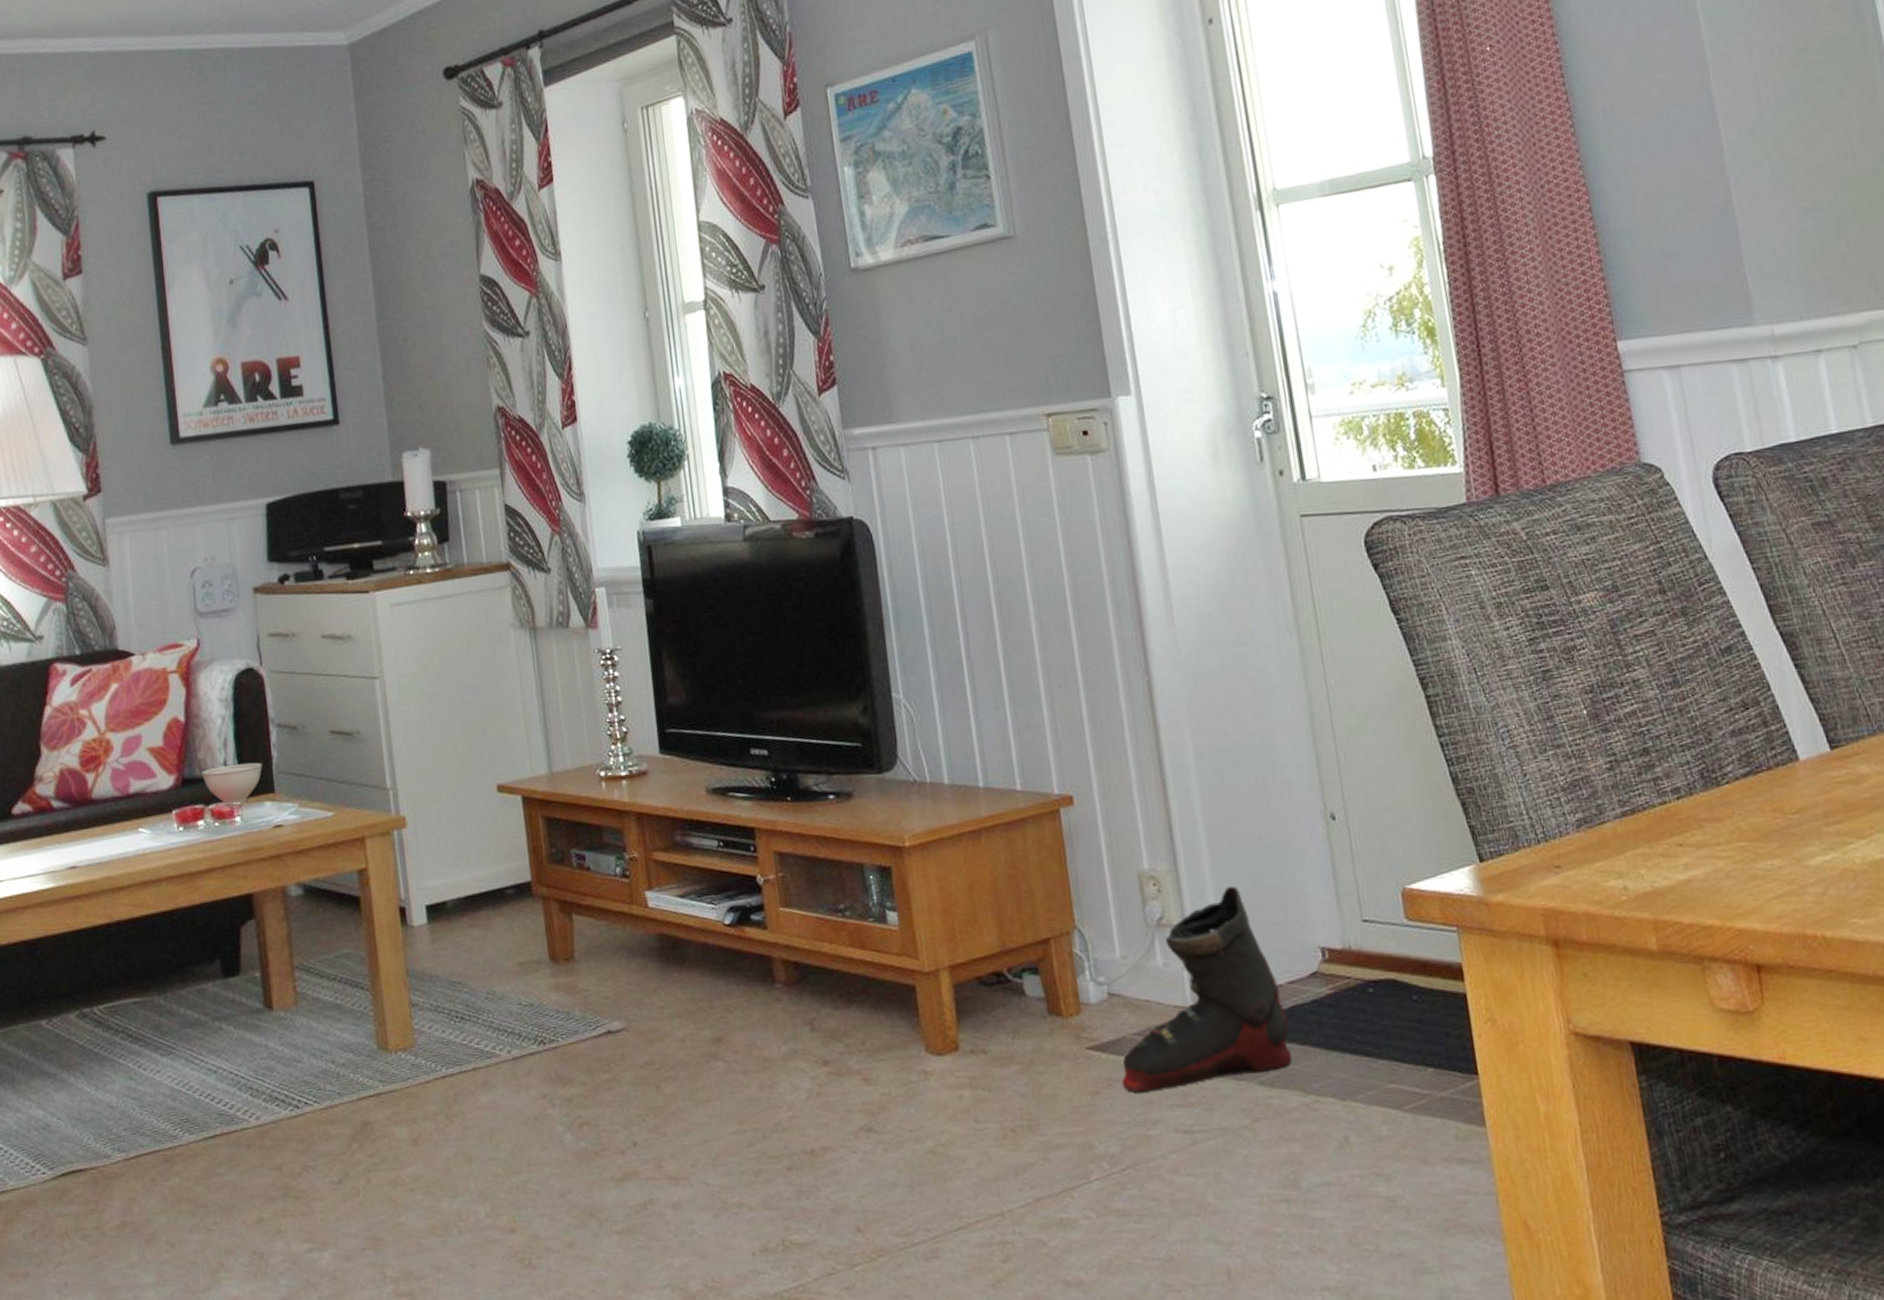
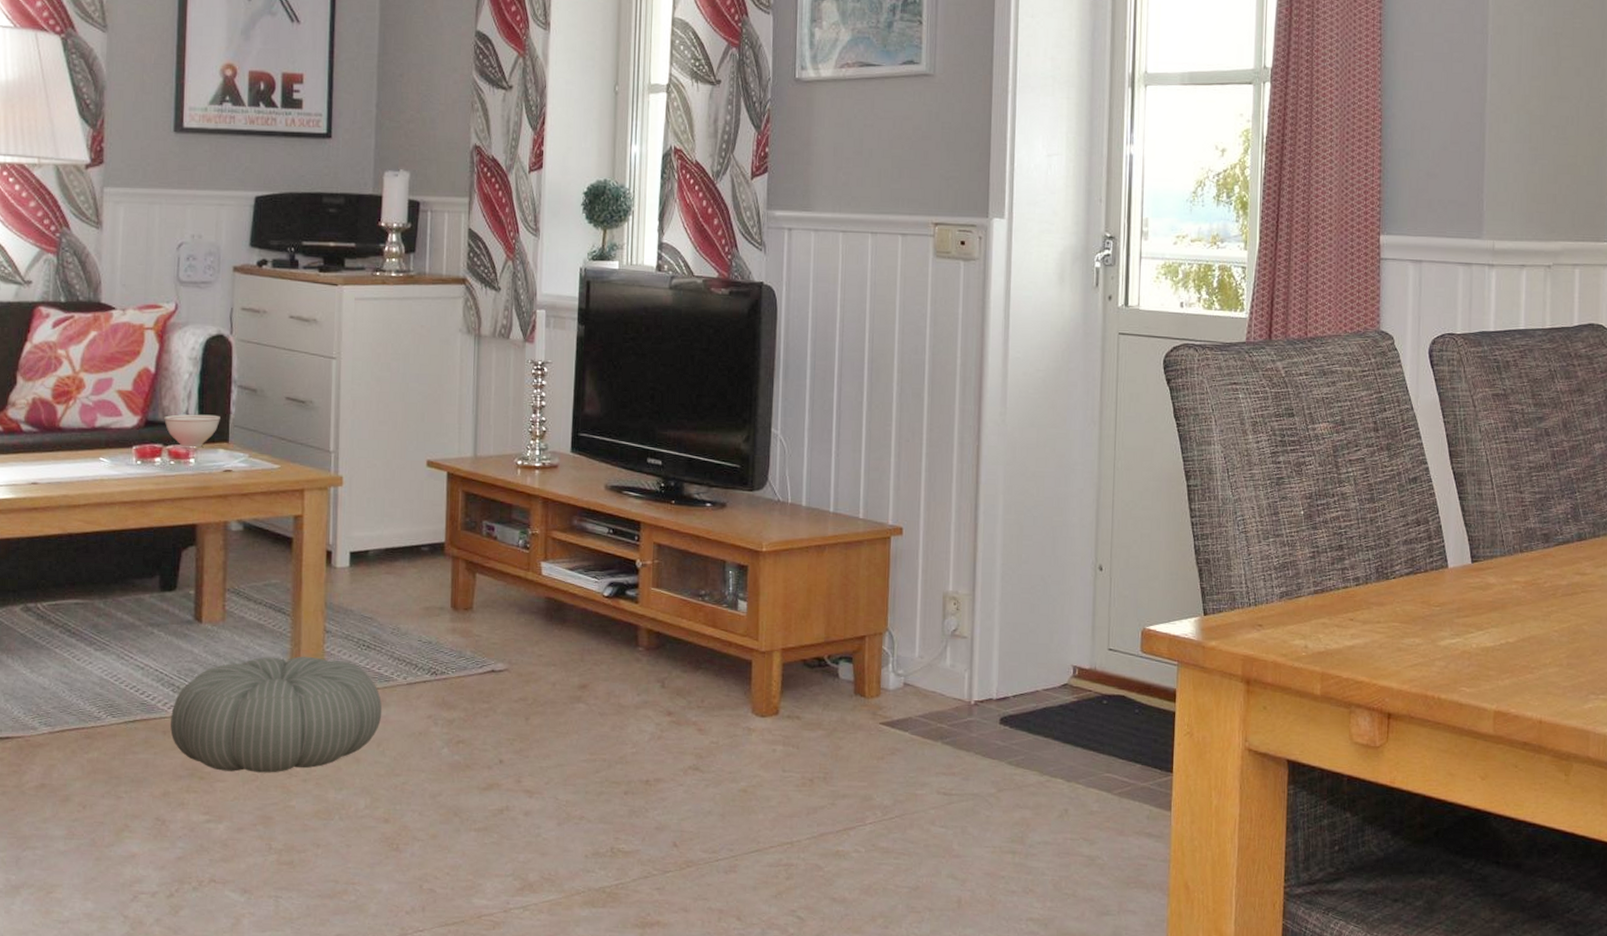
pouf: none [253,1037,490,1187] -> present [170,656,382,773]
ski boot: present [1121,885,1293,1093] -> none [902,611,1038,761]

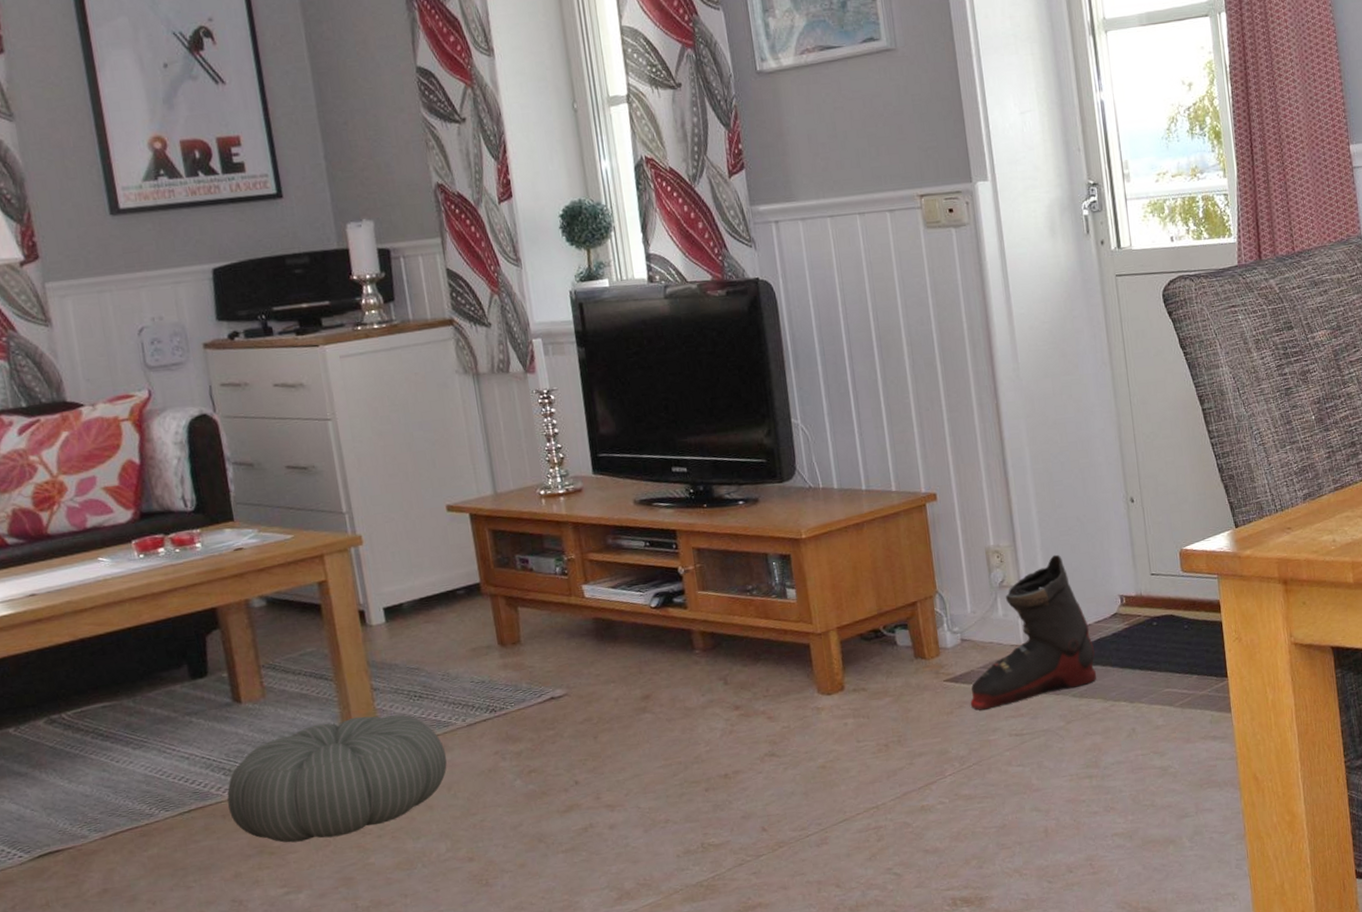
bowl: present [164,414,220,449] -> none [159,495,220,535]
ski boot: none [902,611,1038,761] -> present [970,554,1097,710]

